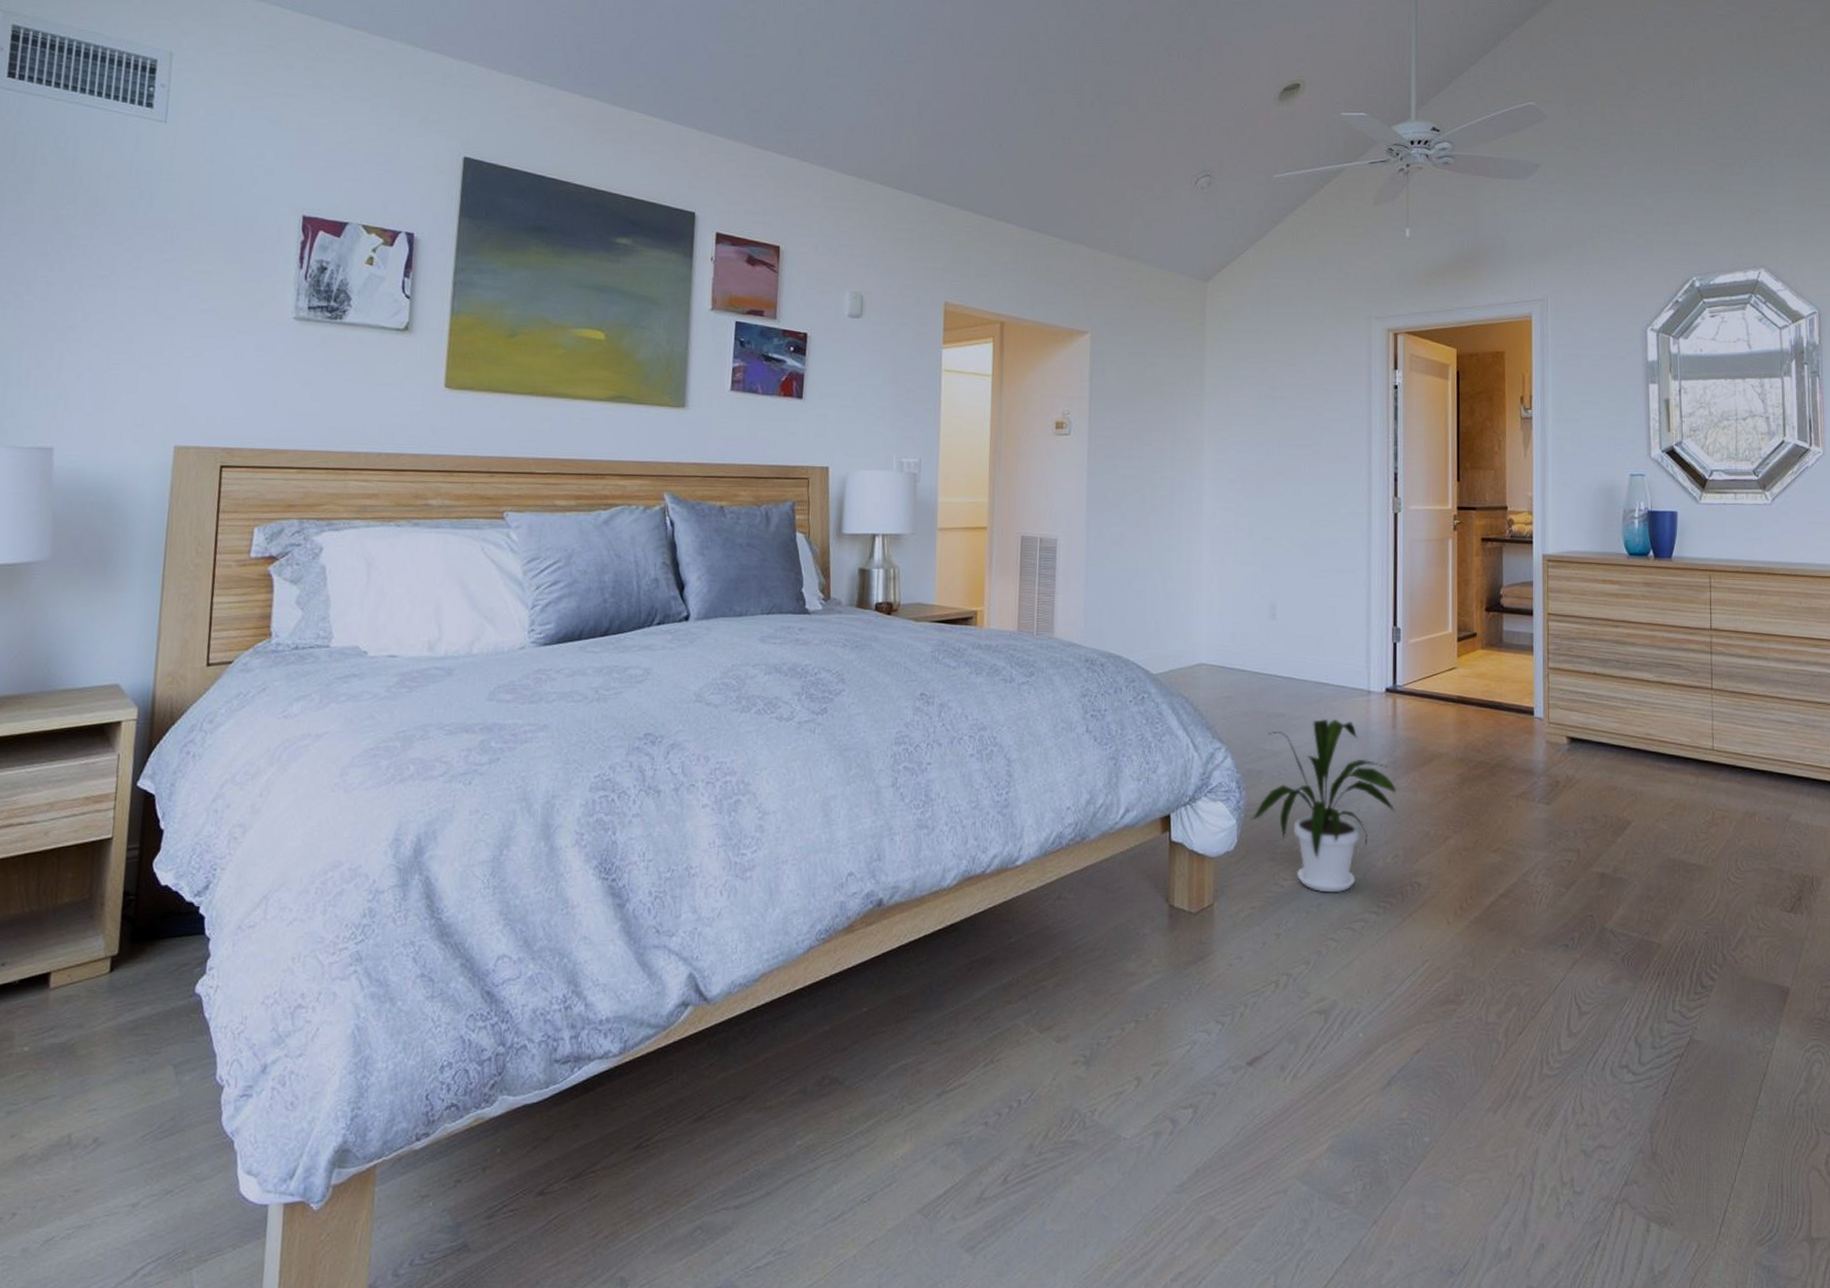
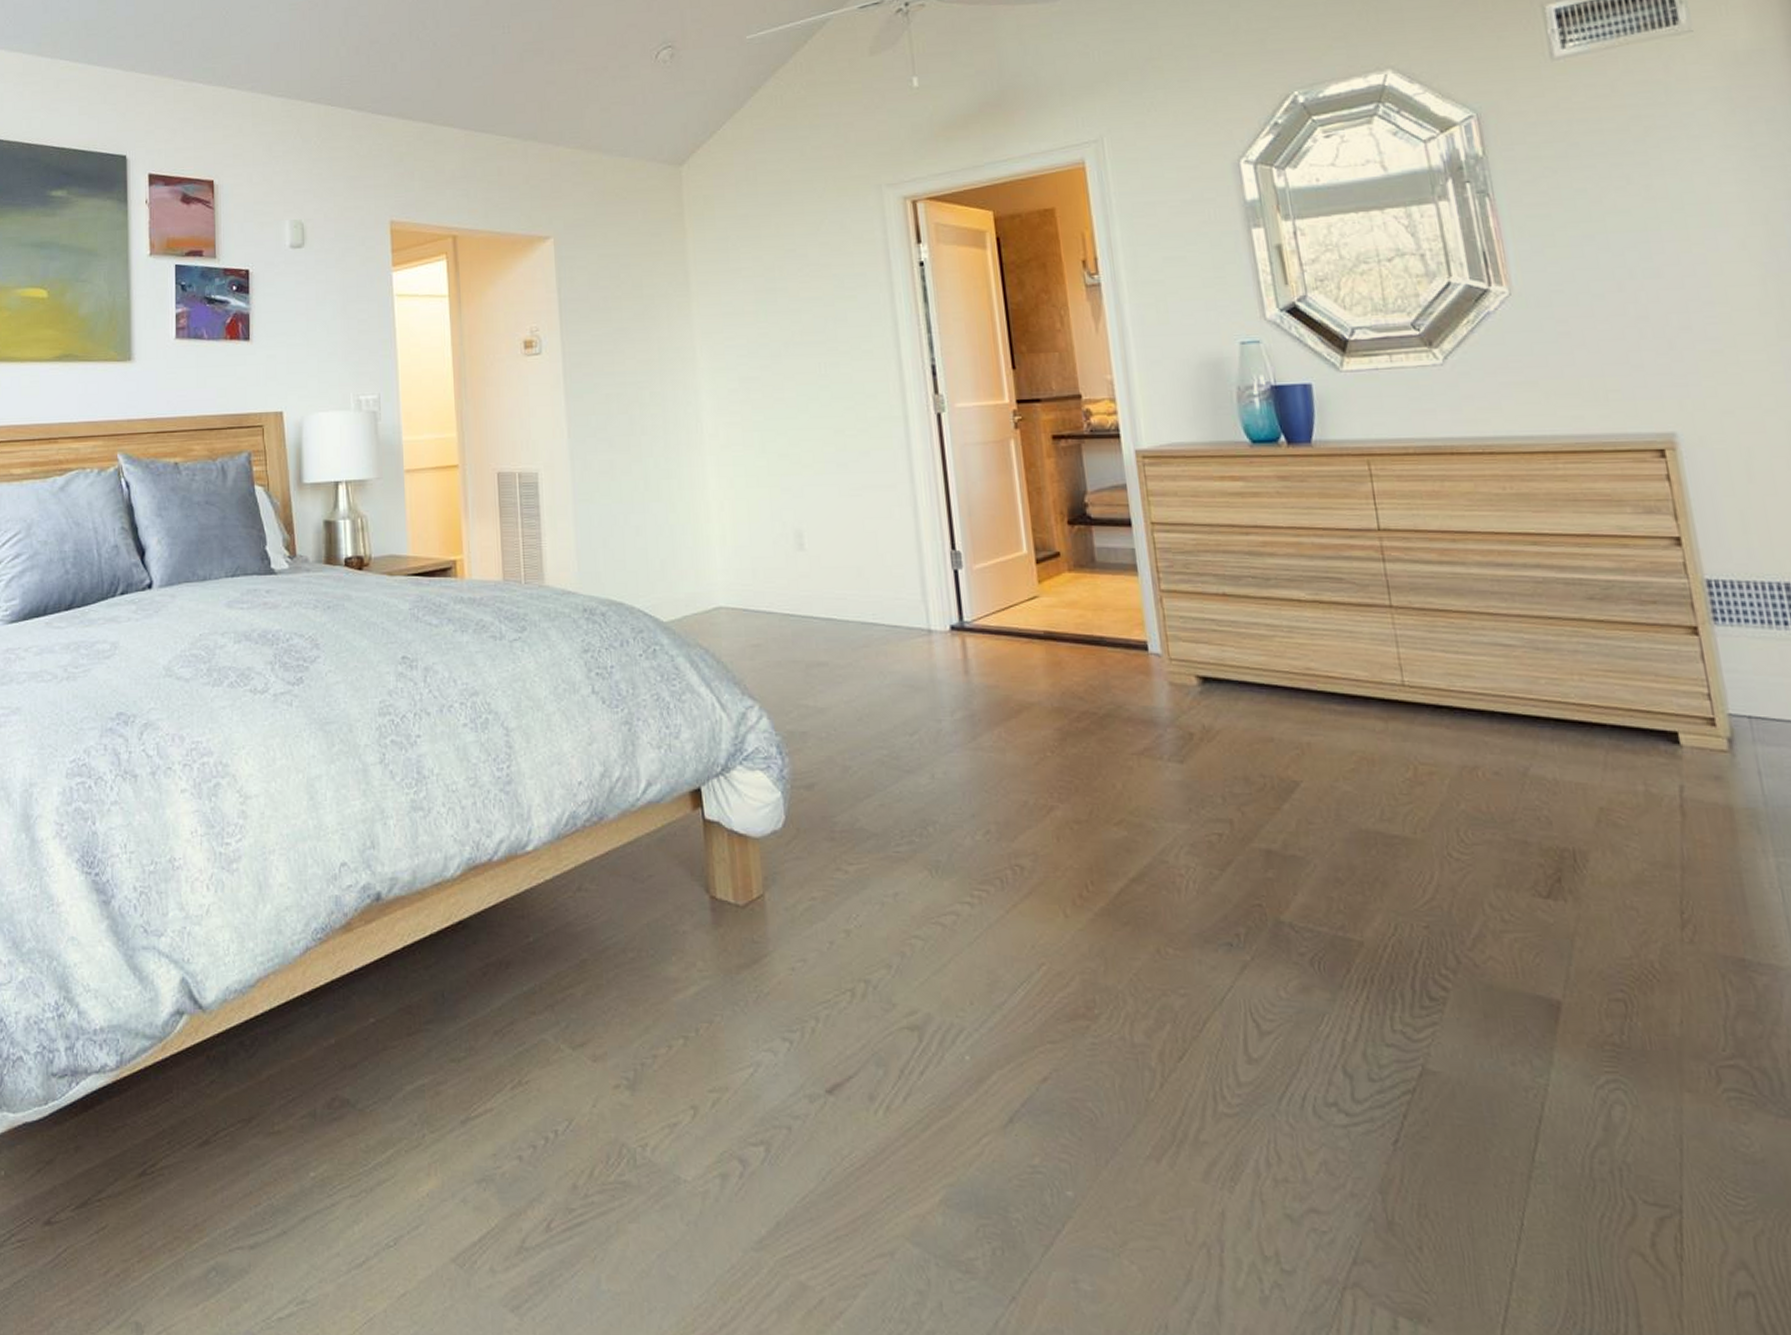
house plant: present [1250,719,1396,893] -> none [798,667,981,880]

